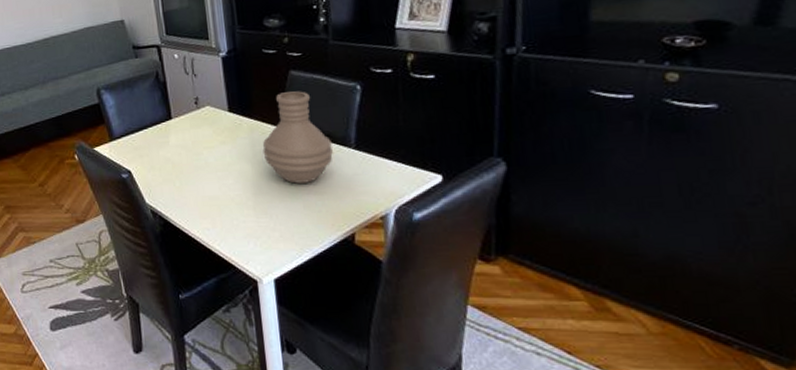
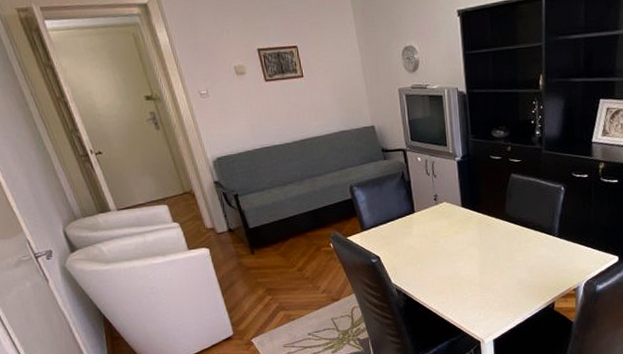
vase: present [262,91,334,184] -> none [488,191,542,265]

